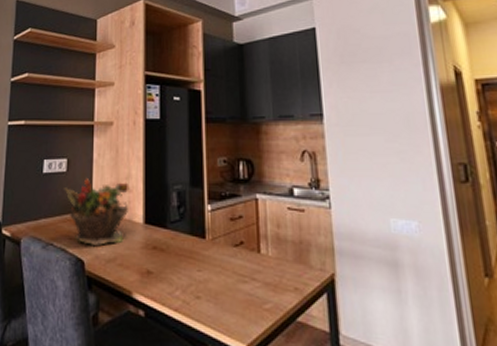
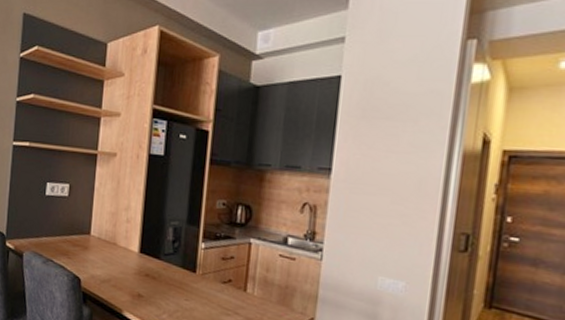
potted plant: present [64,177,129,247] -> none [65,204,128,267]

